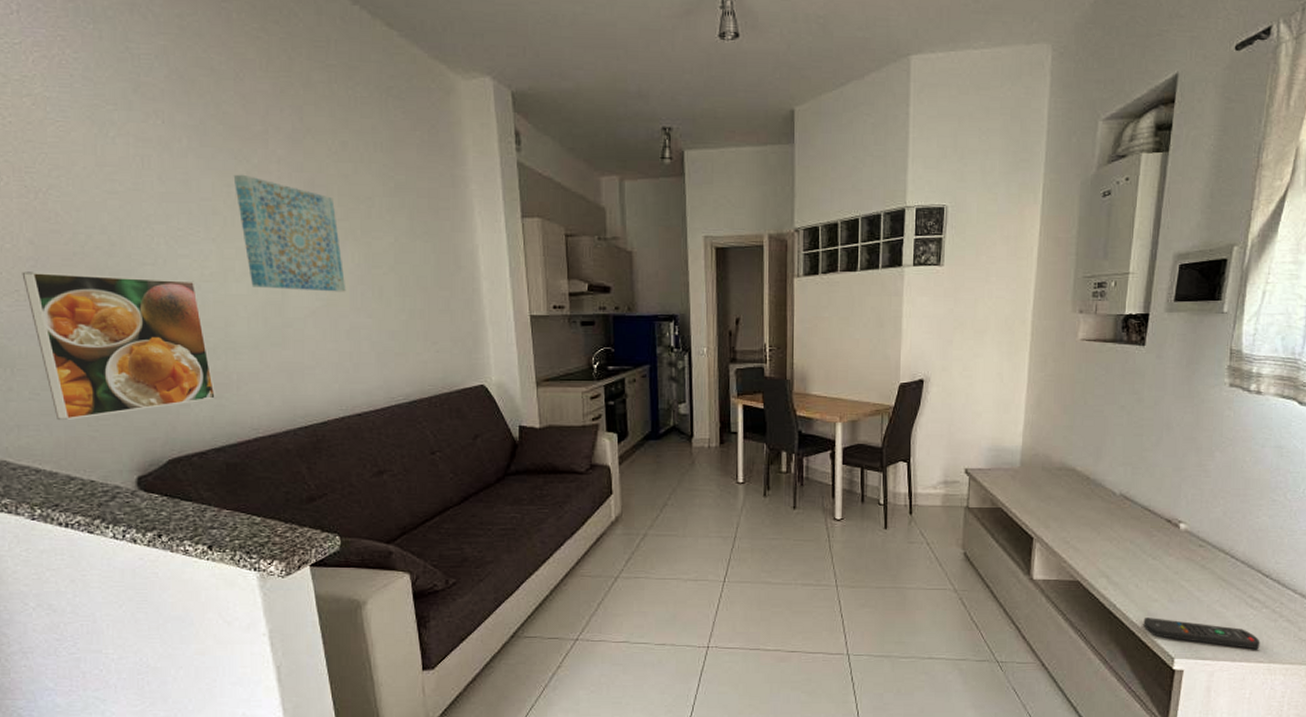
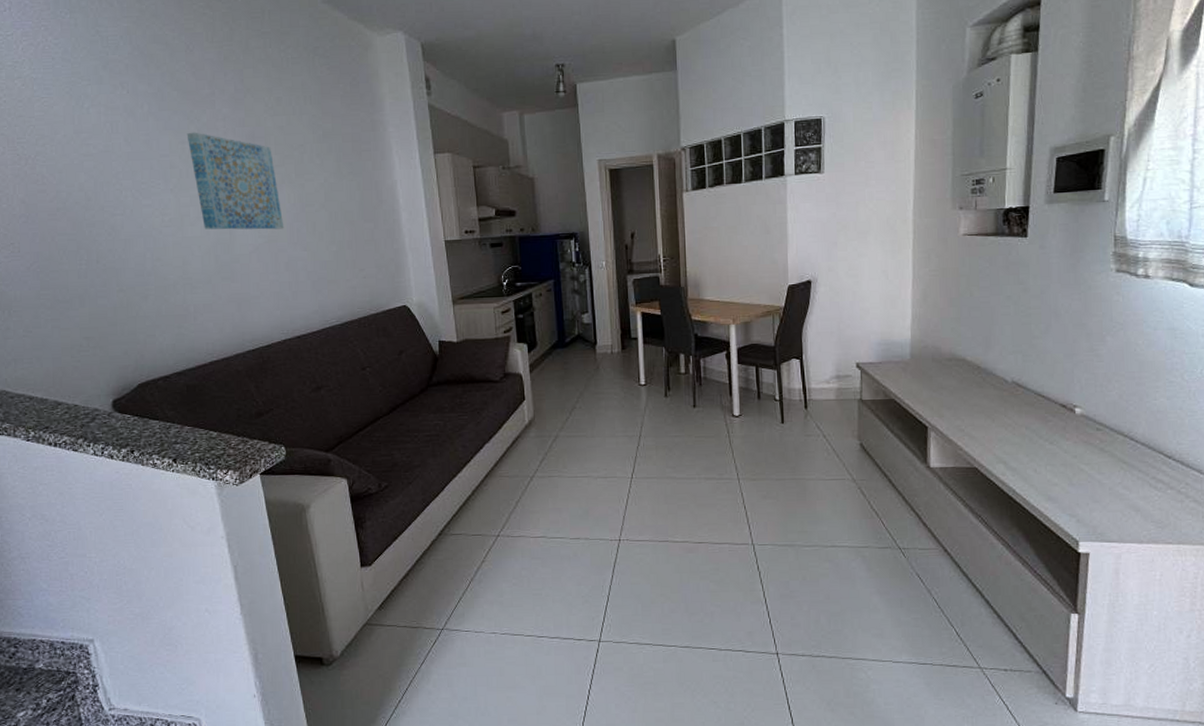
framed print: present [22,271,217,421] -> none [16,226,177,354]
remote control: present [1143,618,1260,650] -> none [1044,501,1168,531]

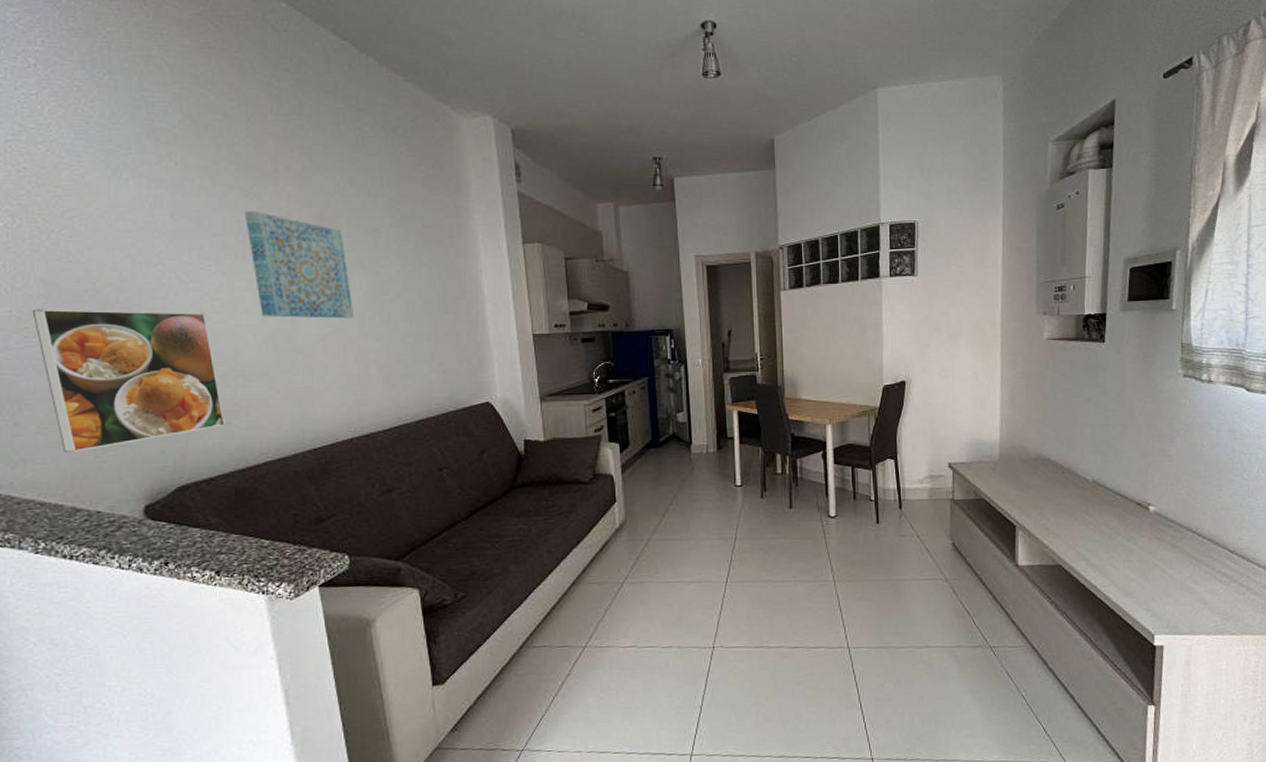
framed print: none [16,226,177,354] -> present [32,309,226,453]

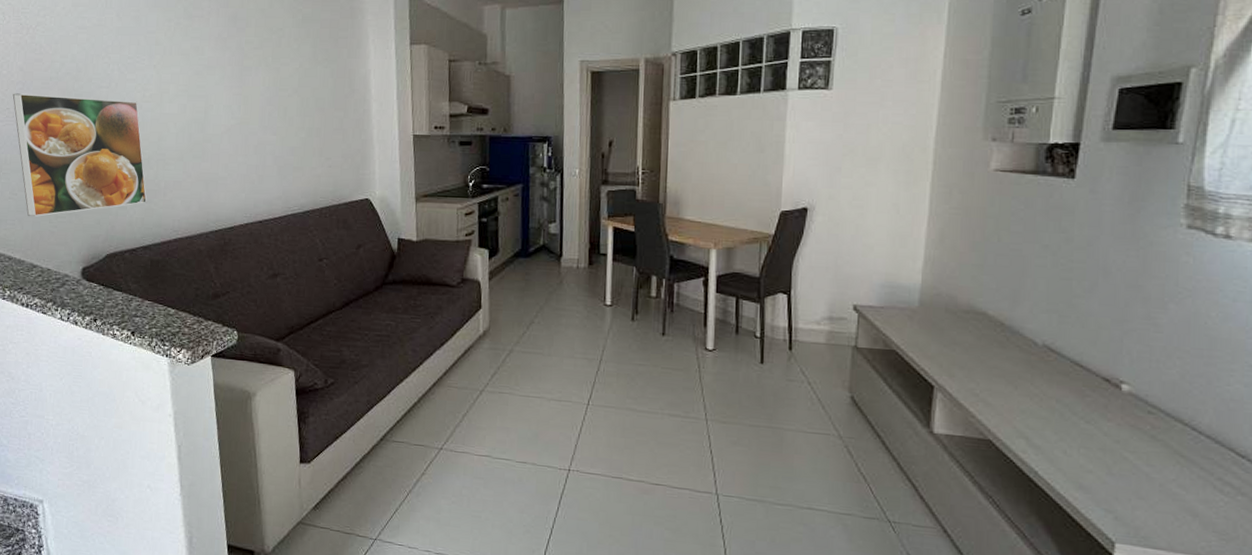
wall art: present [244,210,355,319] -> none [173,10,257,112]

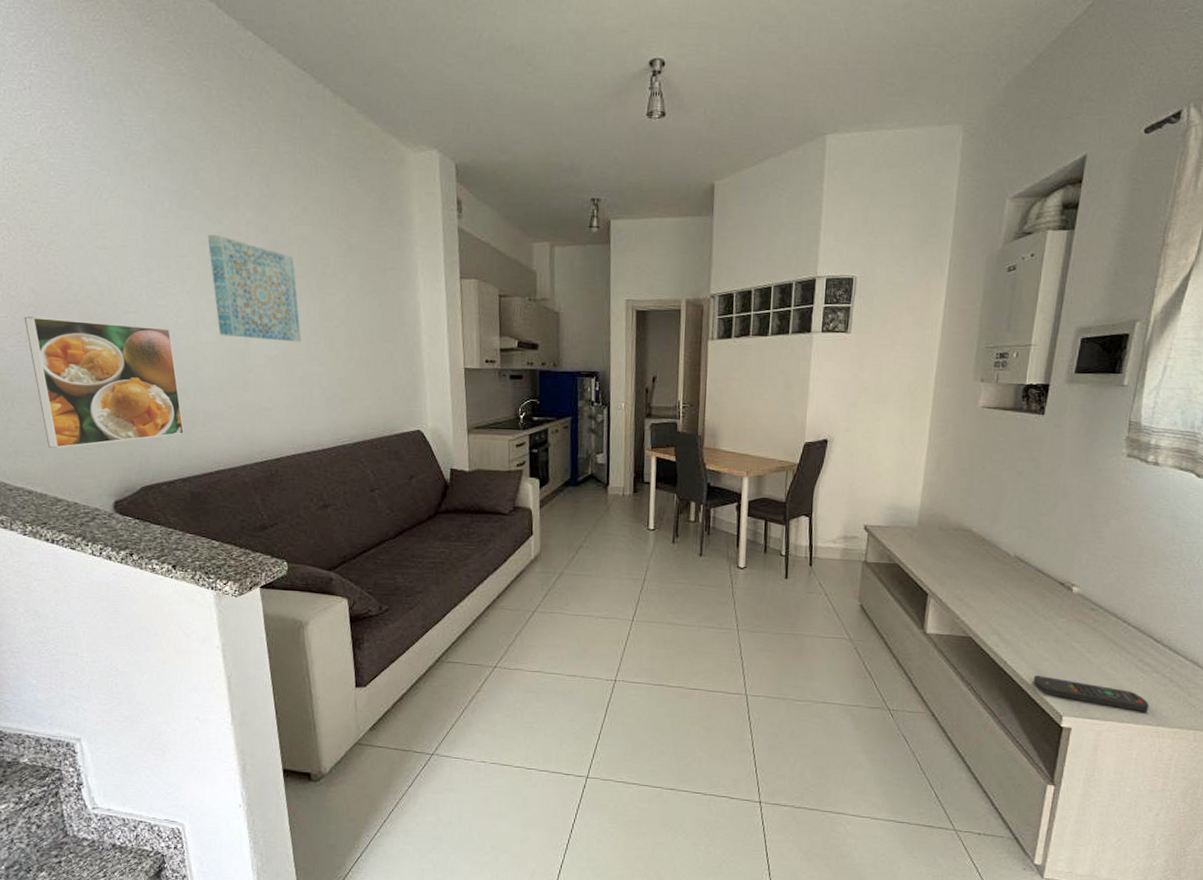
wall art: none [173,10,257,112] -> present [207,234,302,342]
remote control: none [1073,490,1235,545] -> present [1033,675,1149,713]

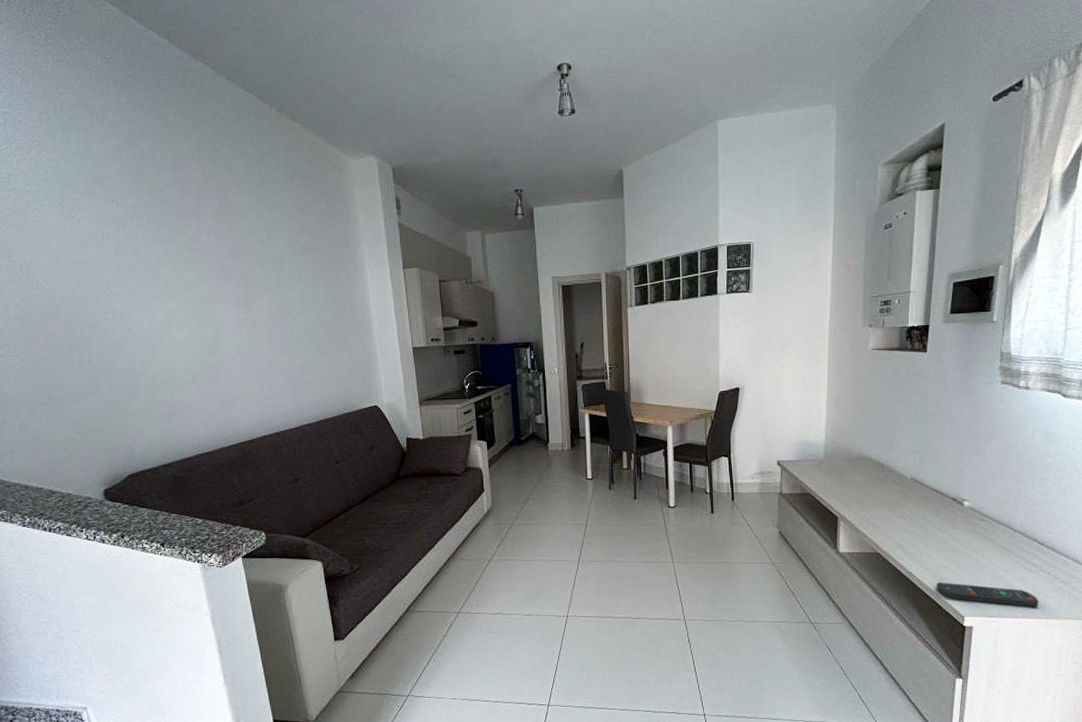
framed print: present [24,316,185,449] -> none [11,328,165,447]
wall art: present [207,234,302,342] -> none [173,243,265,335]

